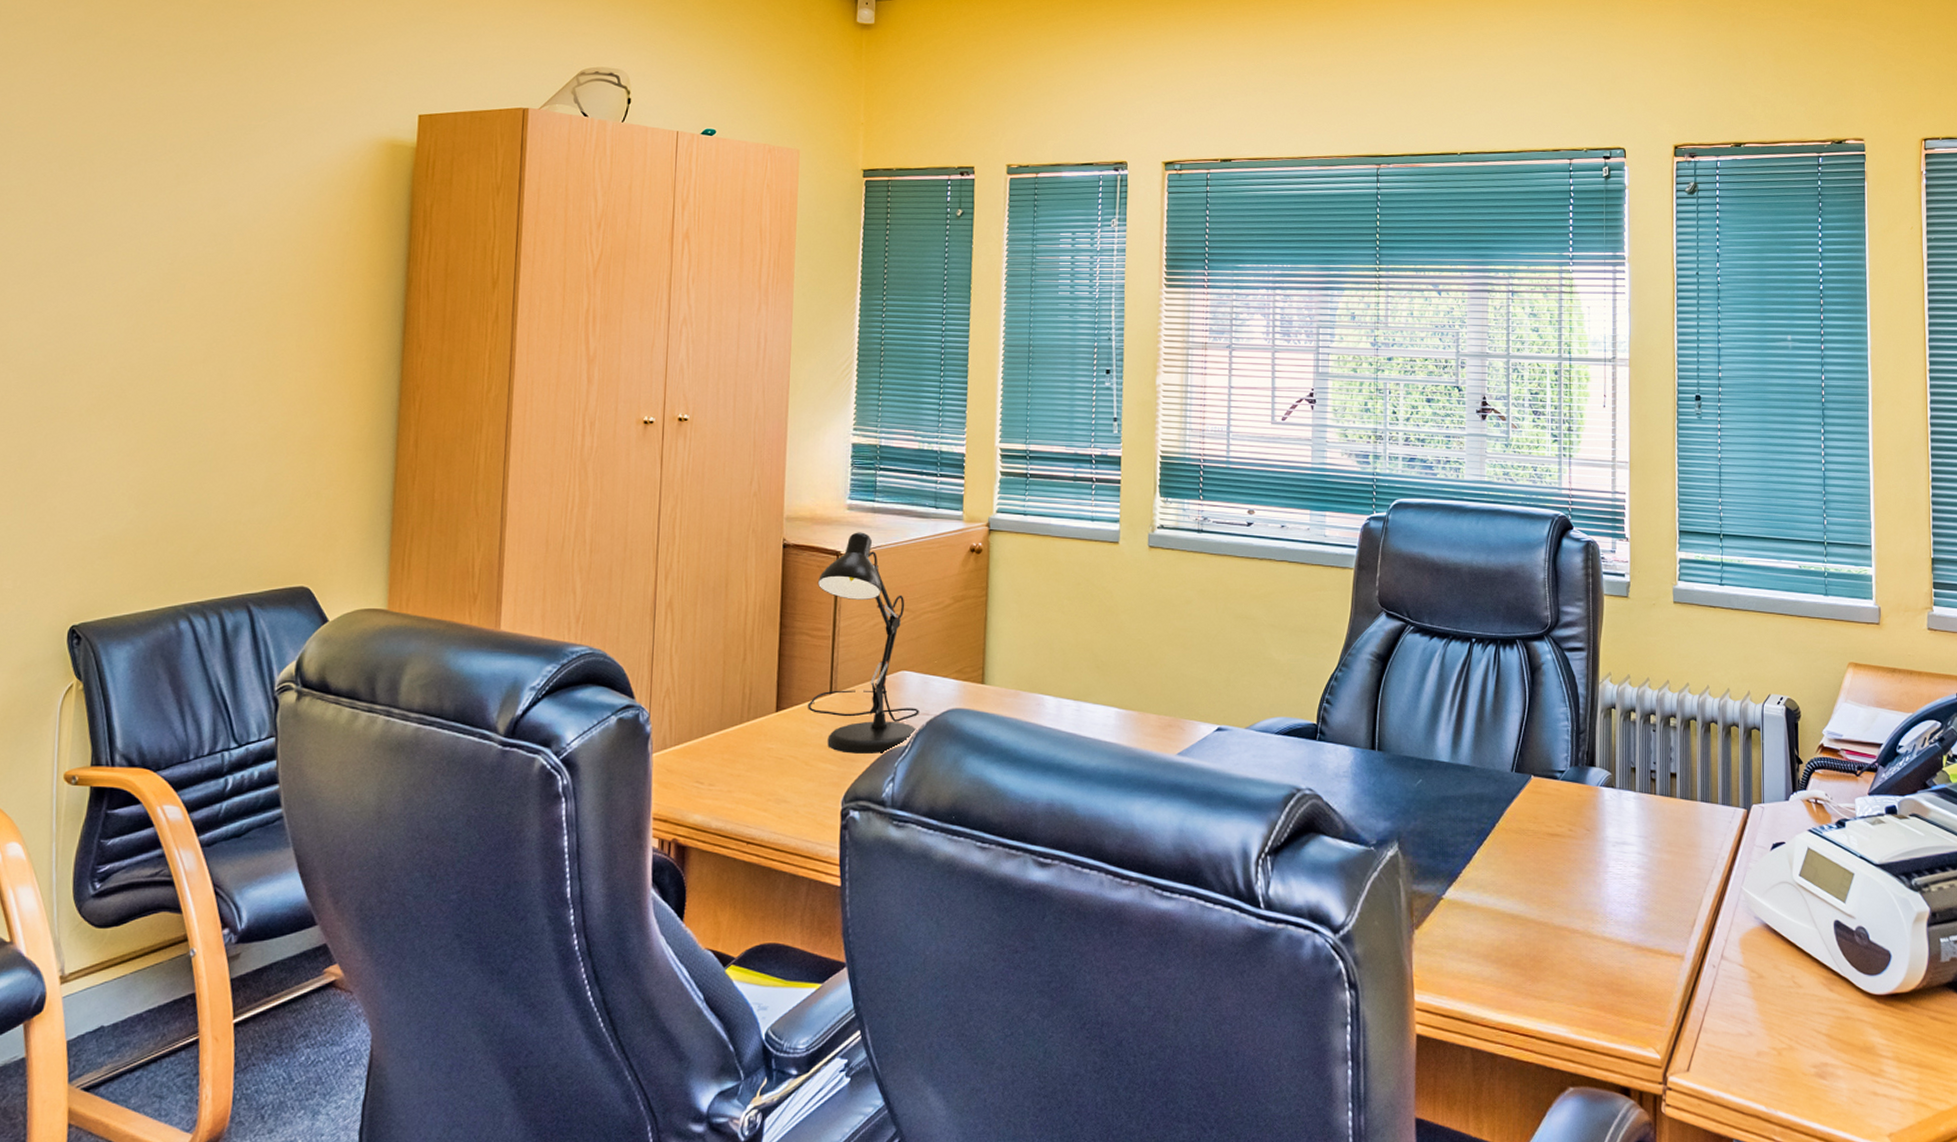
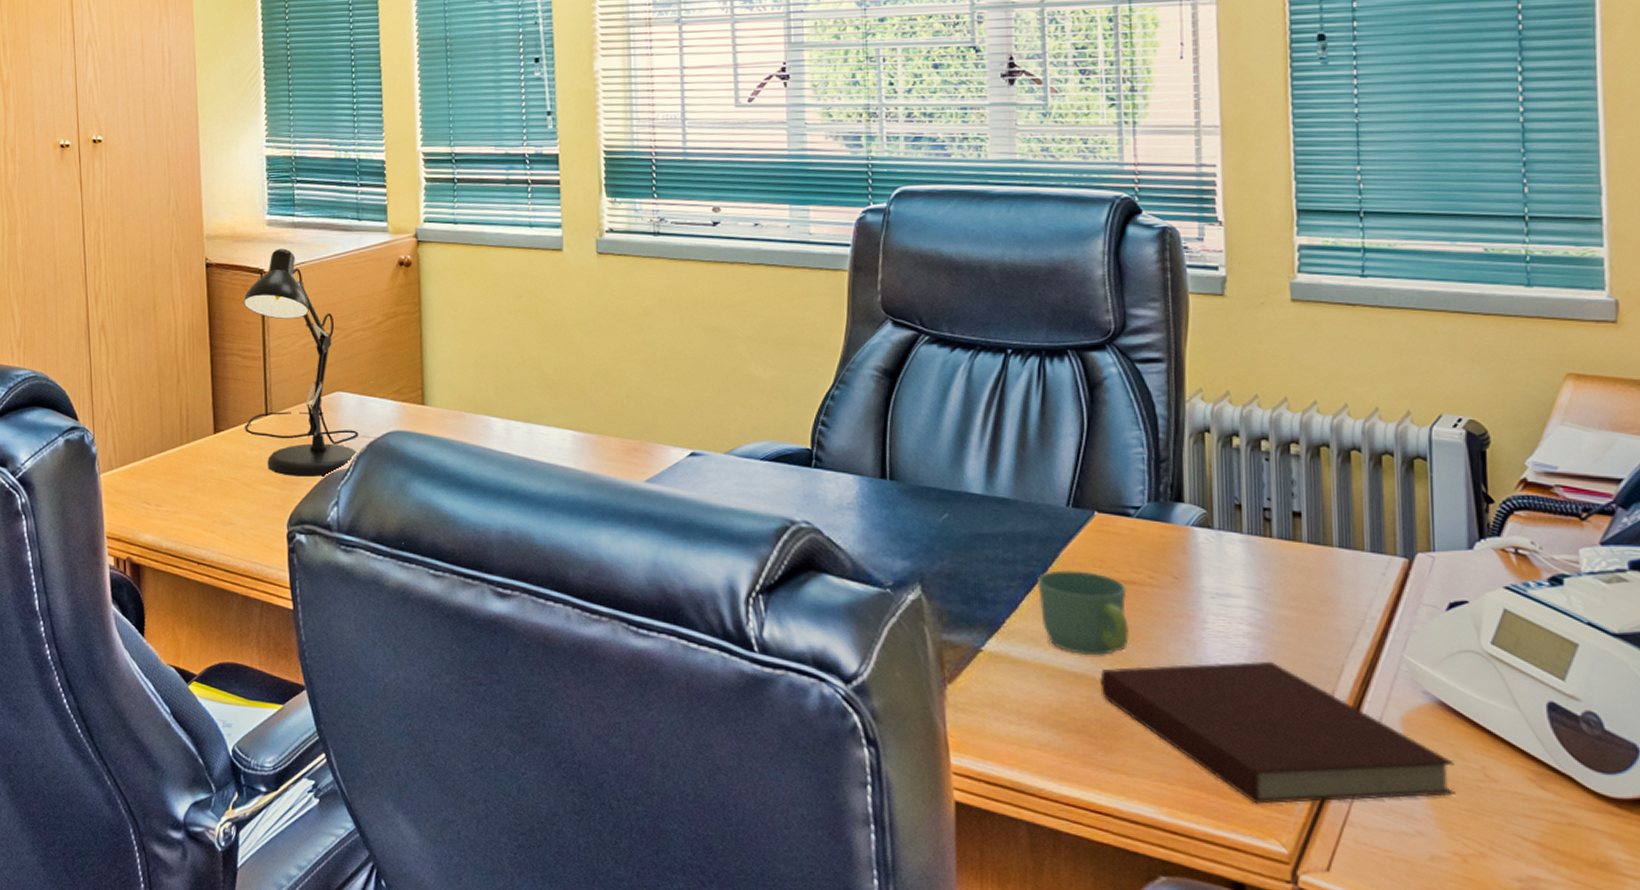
mug: none [1487,826,1553,899] -> present [1038,570,1129,656]
notebook: none [1530,897,1774,1019] -> present [1100,661,1455,805]

